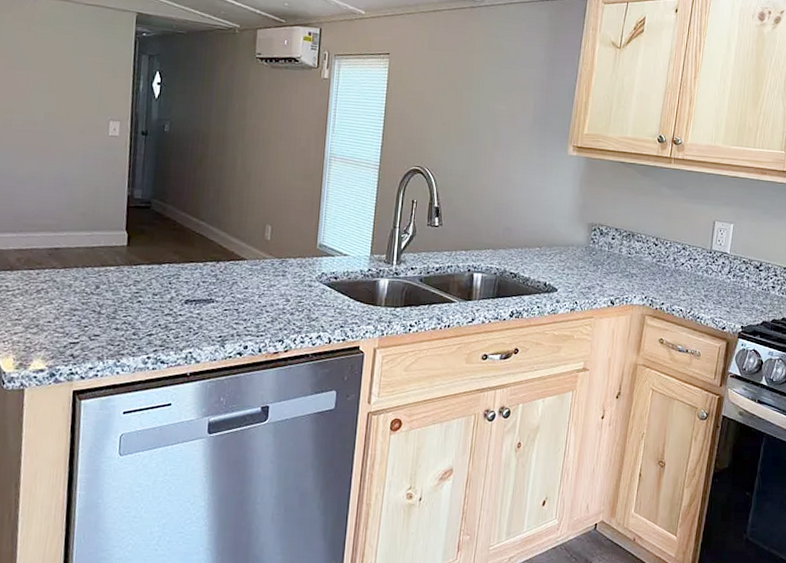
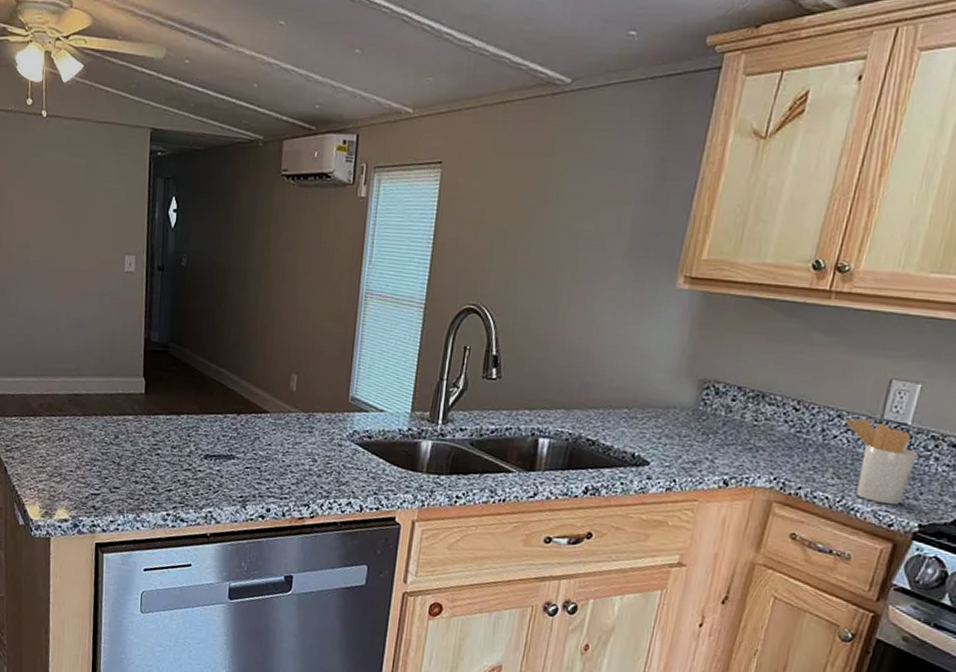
utensil holder: none [688,250,736,313] -> present [845,418,919,505]

